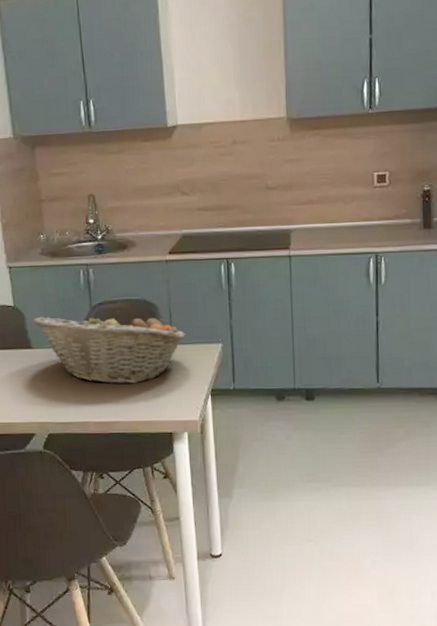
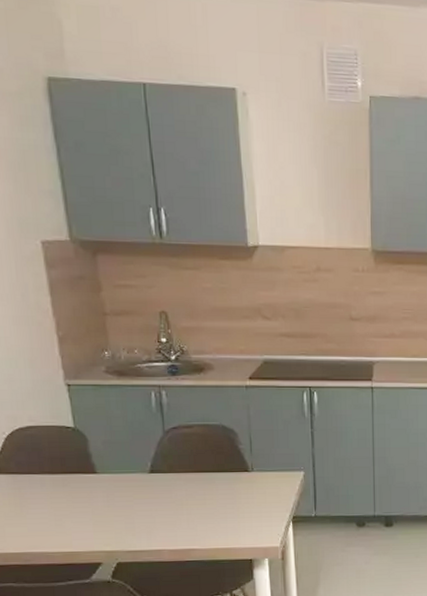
fruit basket: present [33,310,185,384] -> none [97,435,266,511]

